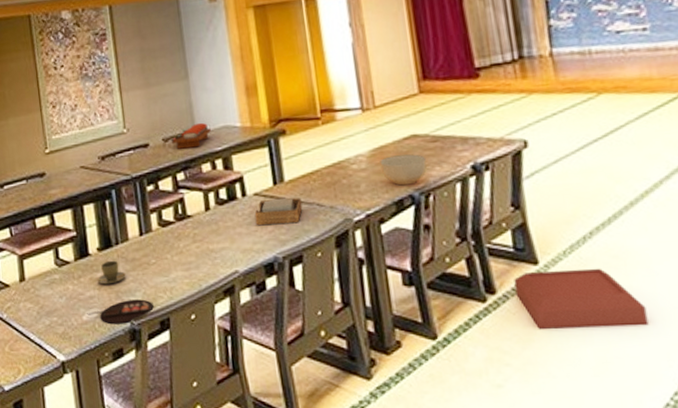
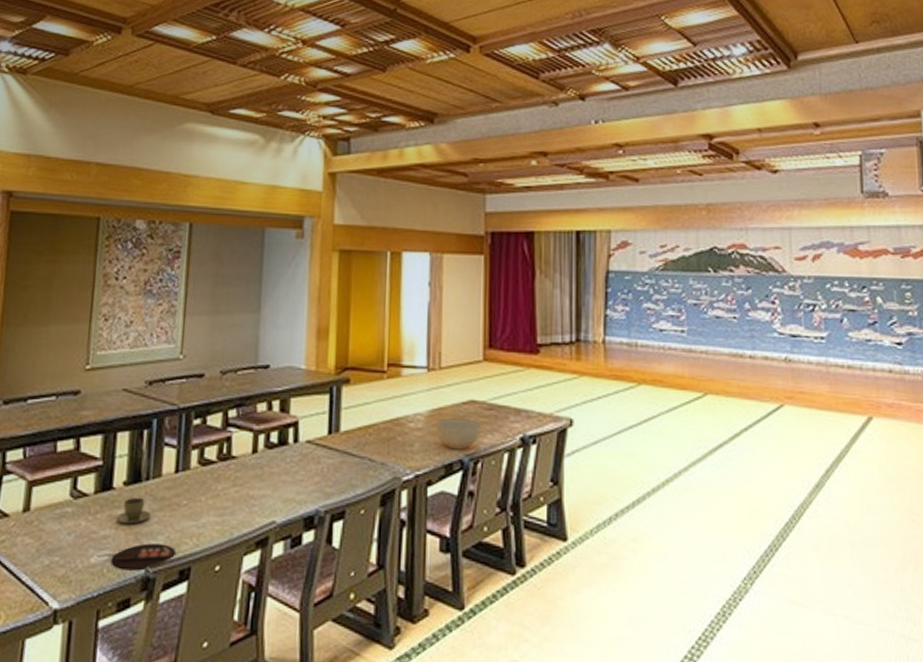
sushi platter: present [171,122,211,149] -> none [229,359,274,385]
napkin holder: present [254,197,303,226] -> none [303,448,354,477]
seat cushion: present [514,268,649,329] -> none [543,548,655,609]

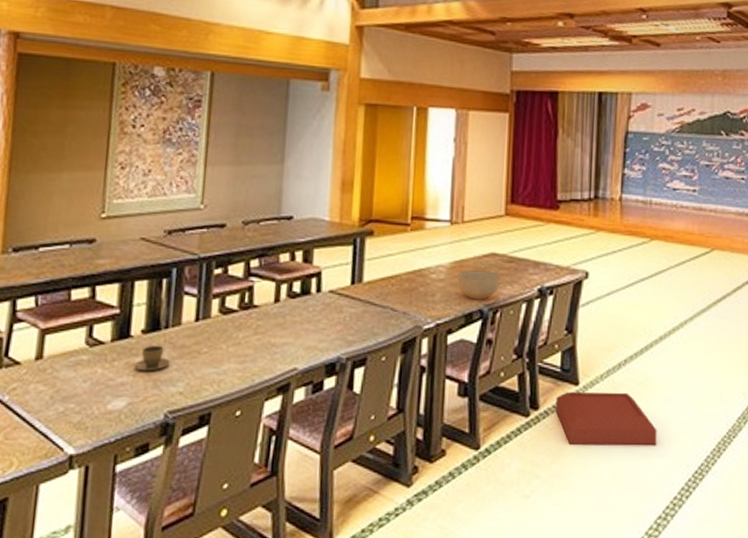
sushi: present [96,543,176,570] -> none [113,390,196,415]
seat cushion: none [543,548,655,609] -> present [555,392,657,446]

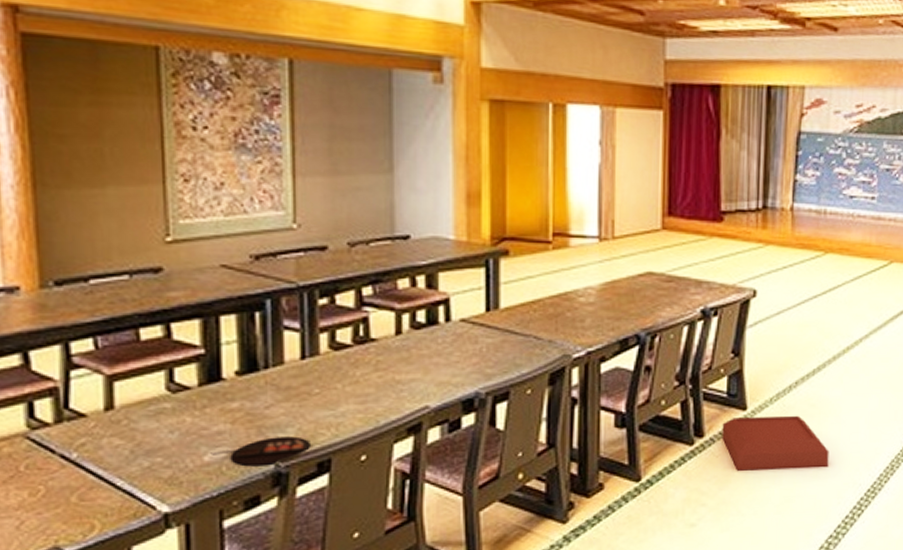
sushi: none [113,390,196,415] -> present [210,436,310,465]
teacup: present [134,345,170,371] -> none [231,387,275,417]
bowl: present [458,270,501,300] -> none [610,292,659,324]

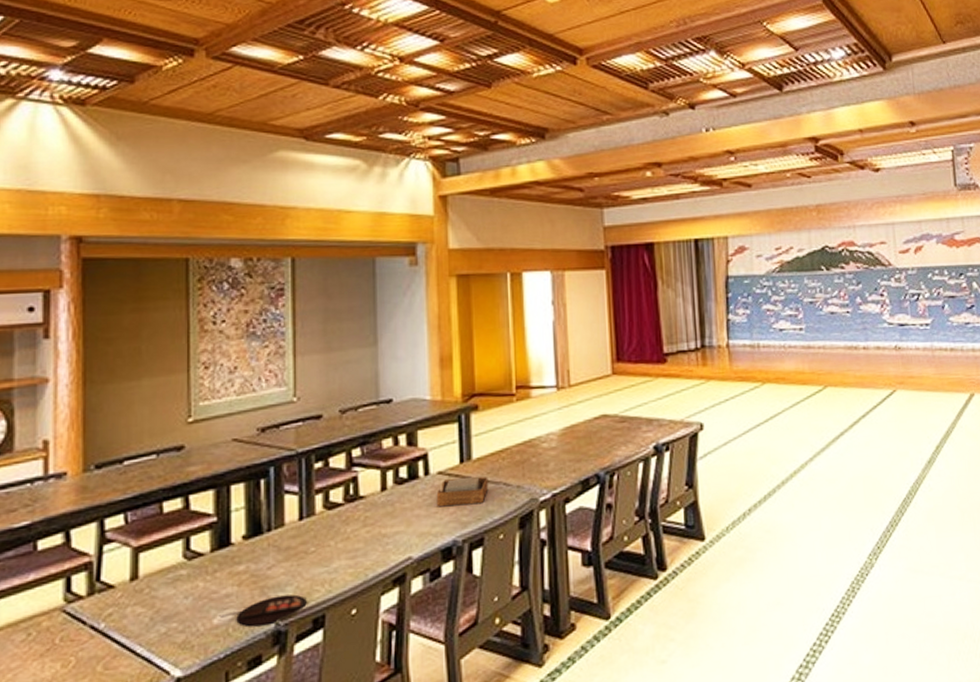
napkin holder: none [458,327,517,357] -> present [436,476,489,507]
seat cushion: present [722,415,829,471] -> none [683,542,790,603]

